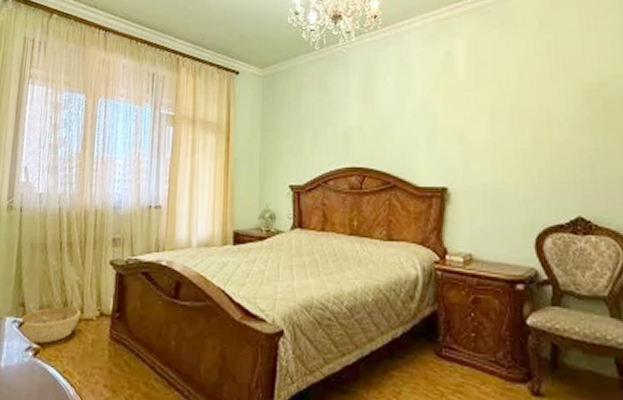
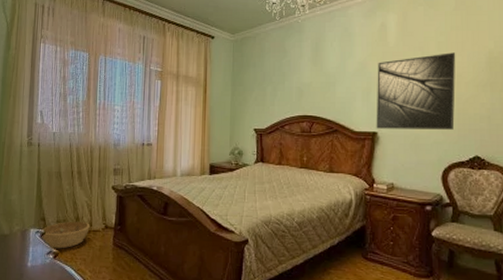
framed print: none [444,85,548,183] -> present [376,52,456,130]

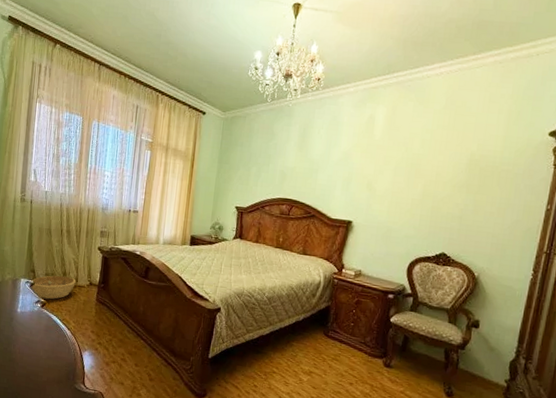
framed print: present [376,52,456,130] -> none [351,151,439,226]

